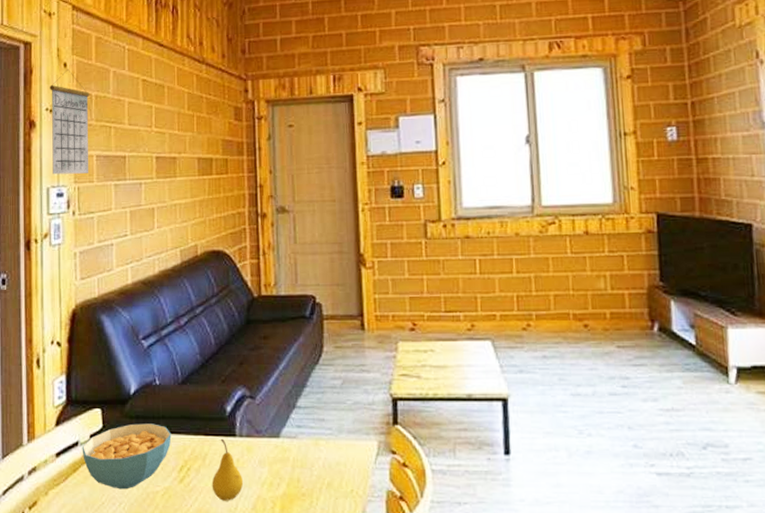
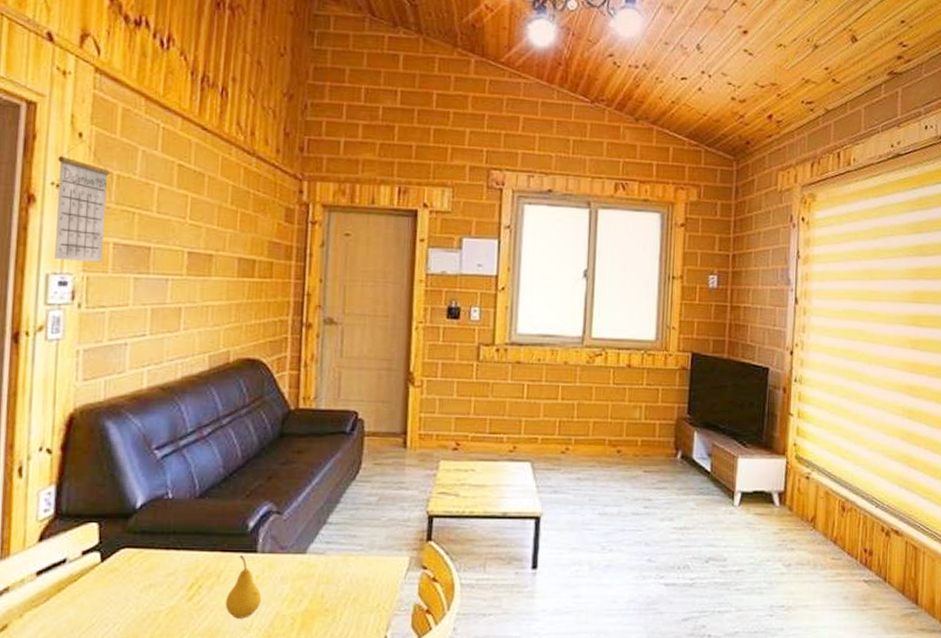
cereal bowl: present [82,423,172,490] -> none [70,539,183,610]

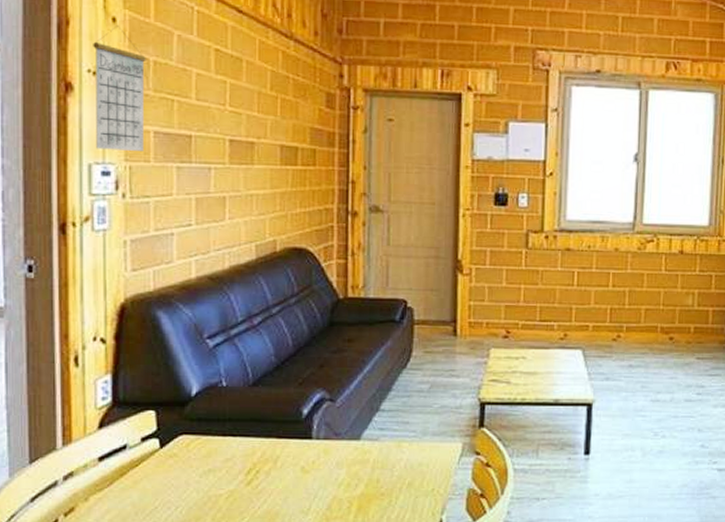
fruit: present [225,554,262,619] -> none [283,441,319,502]

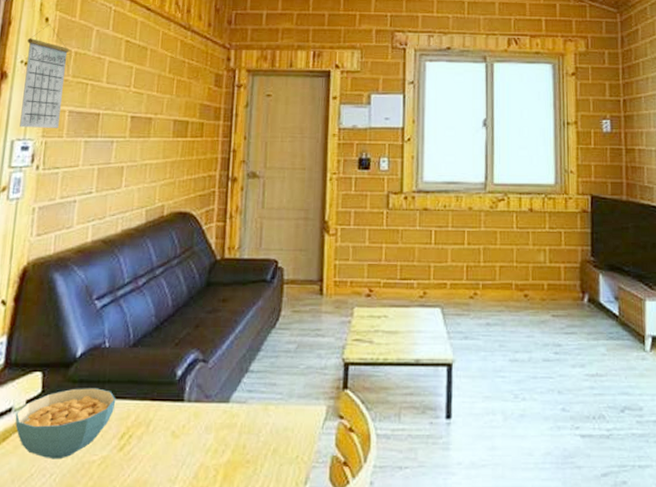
cereal bowl: none [131,426,239,493] -> present [15,388,116,460]

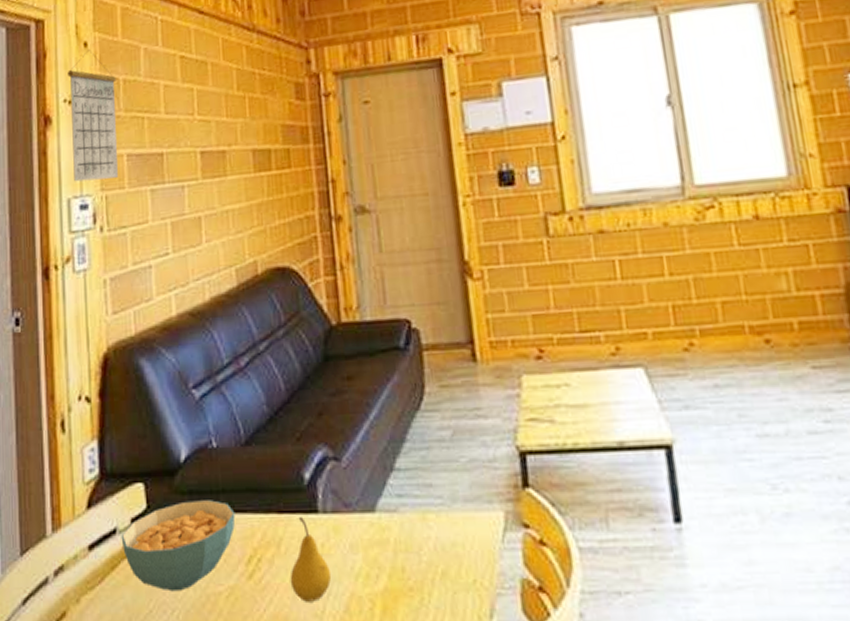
fruit: none [153,403,188,470] -> present [290,516,332,602]

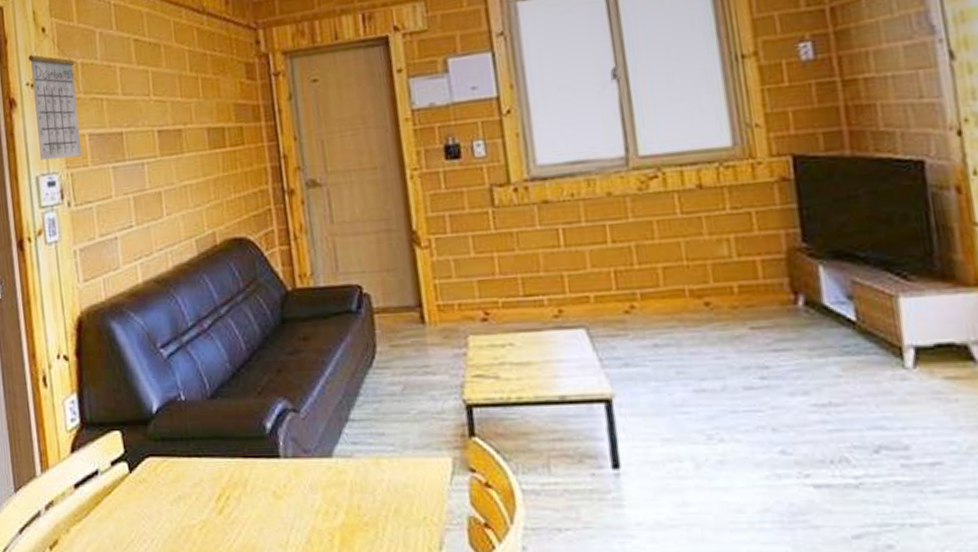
cereal bowl: present [121,500,236,592] -> none [102,446,205,524]
fruit: present [290,516,332,602] -> none [256,460,294,534]

